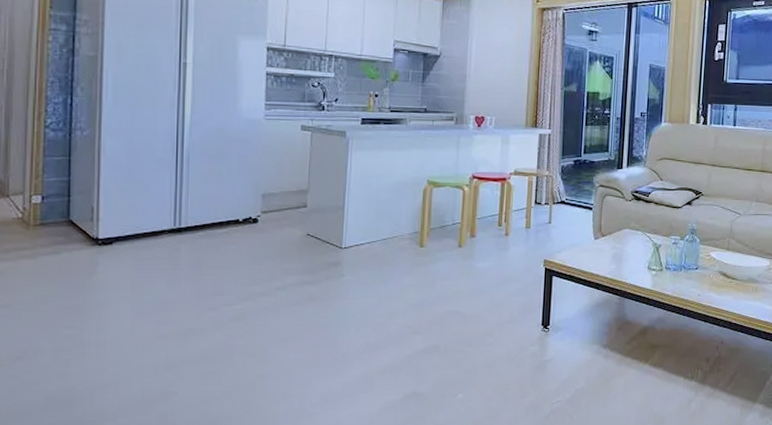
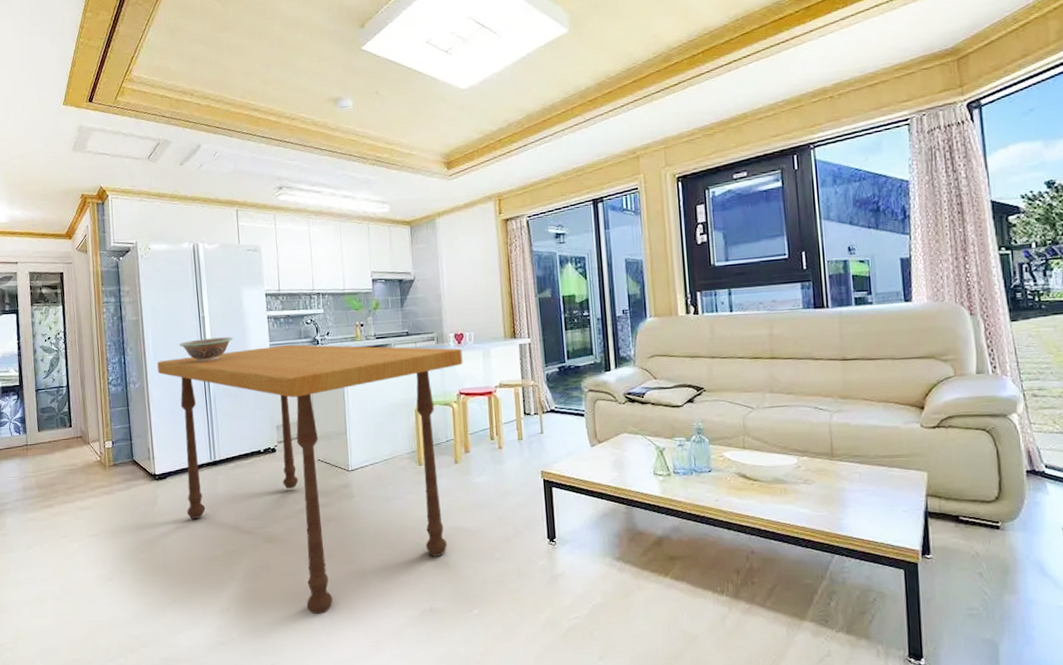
dining table: none [115,106,481,400] -> present [157,344,463,615]
decorative bowl: none [149,88,220,115] -> present [179,337,233,363]

